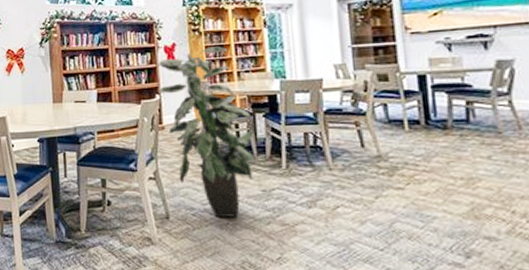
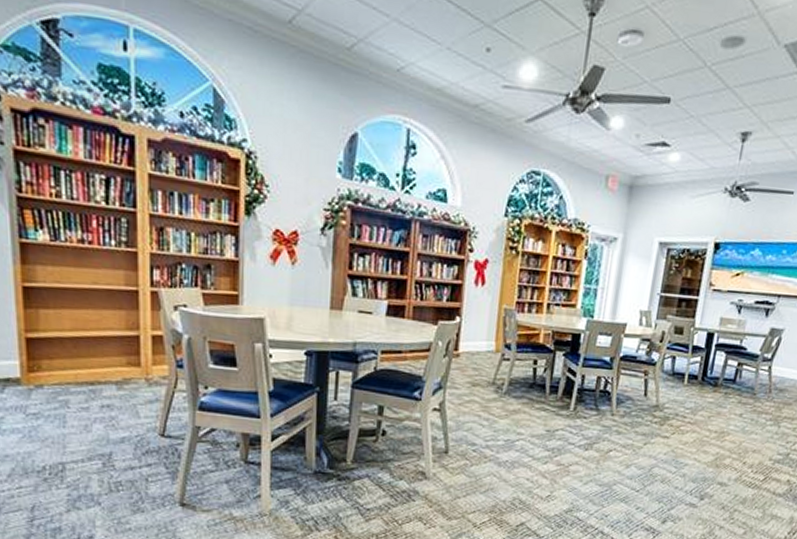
indoor plant: present [157,46,256,218] -> none [460,270,551,456]

